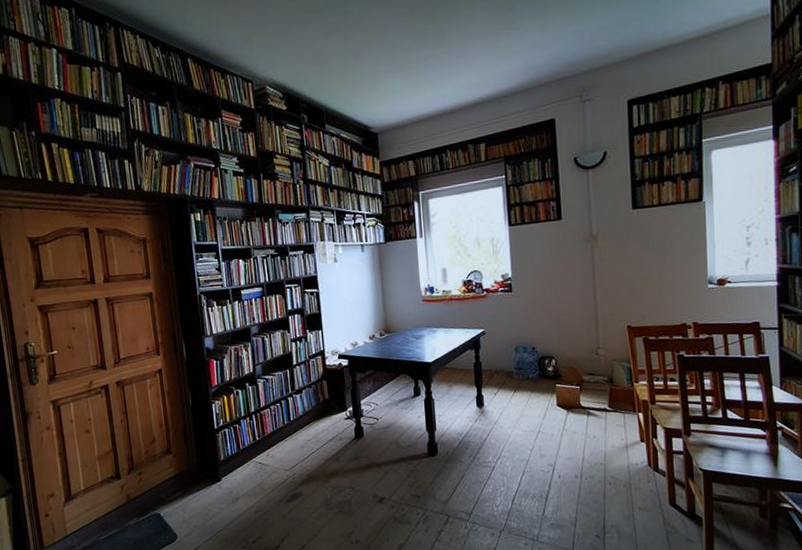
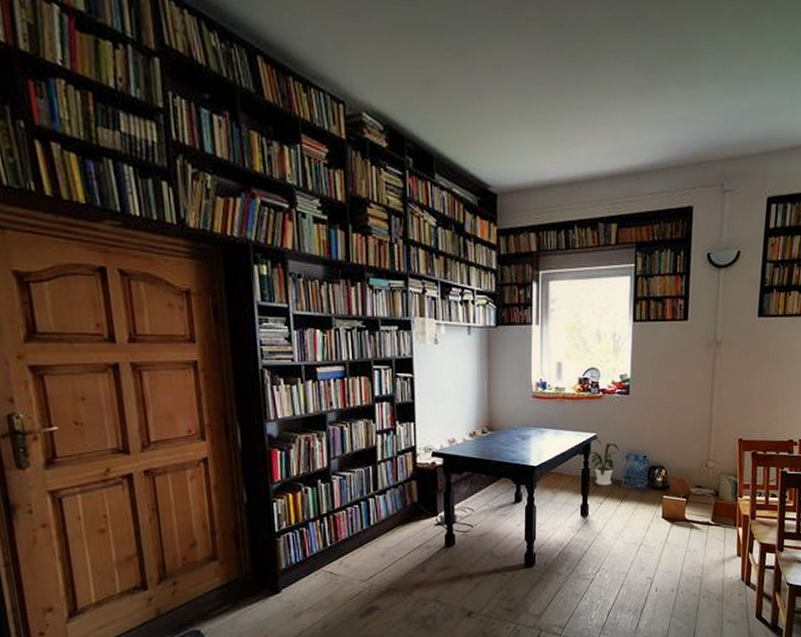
house plant: none [479,333,508,378] -> present [589,437,619,486]

